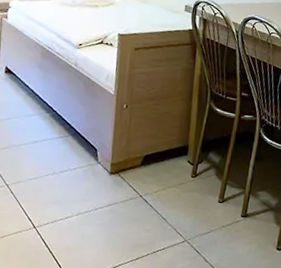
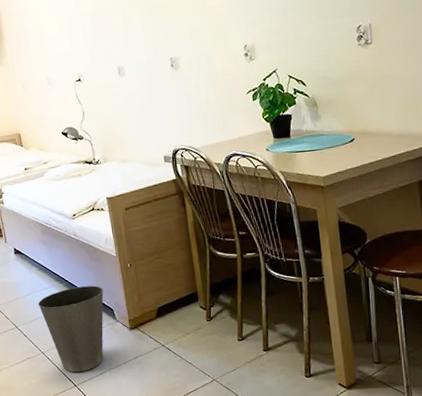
waste basket: none [15,119,93,213] -> present [37,285,104,373]

